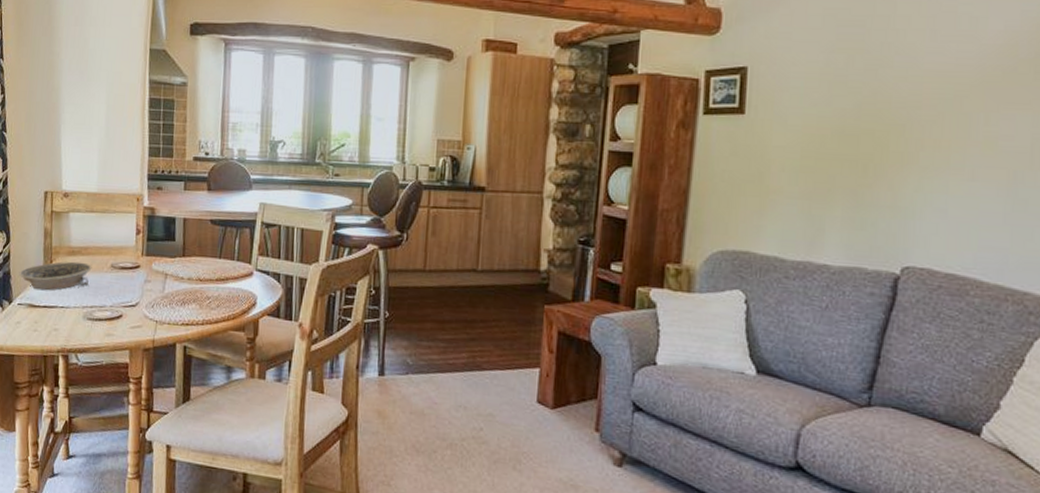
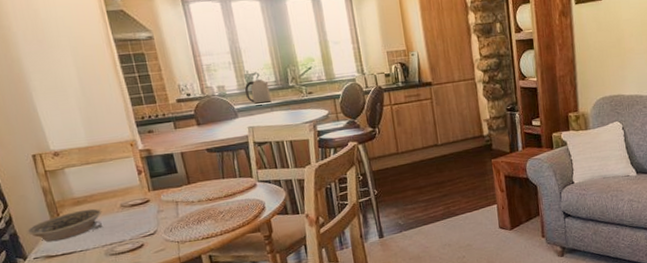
kettle: none [265,148,293,180] -> present [244,79,272,104]

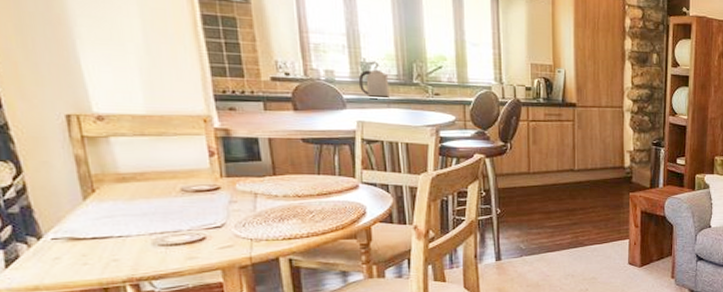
bowl: present [26,208,102,242] -> none [45,188,155,222]

